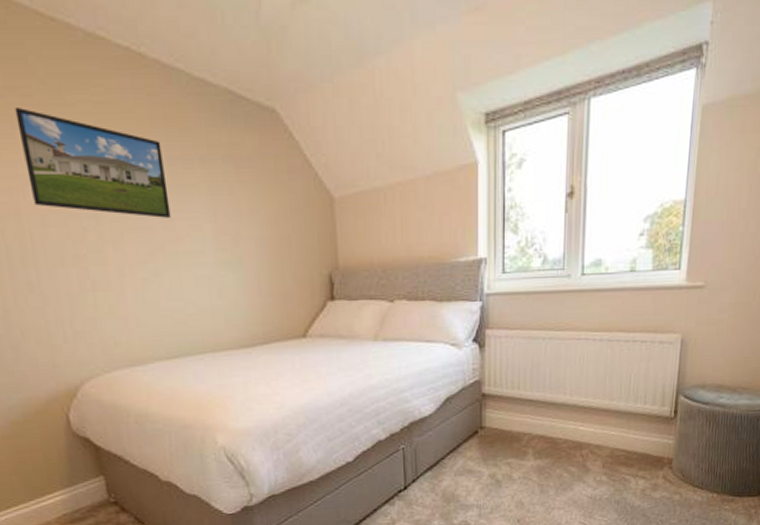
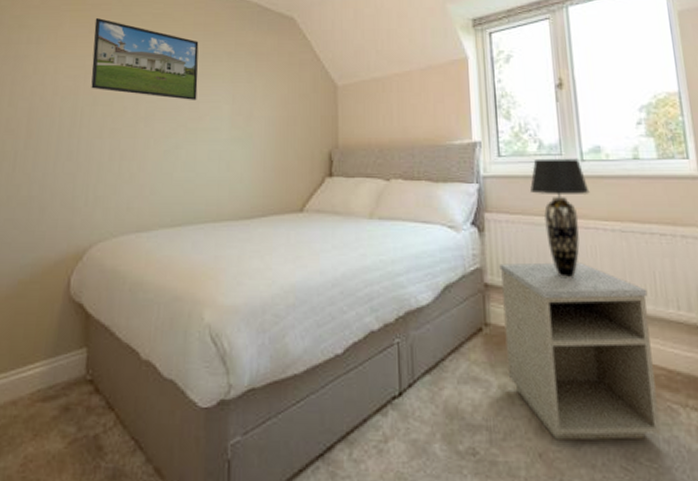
nightstand: none [496,370,622,509] -> present [499,262,661,441]
table lamp: none [531,272,586,385] -> present [530,158,590,278]

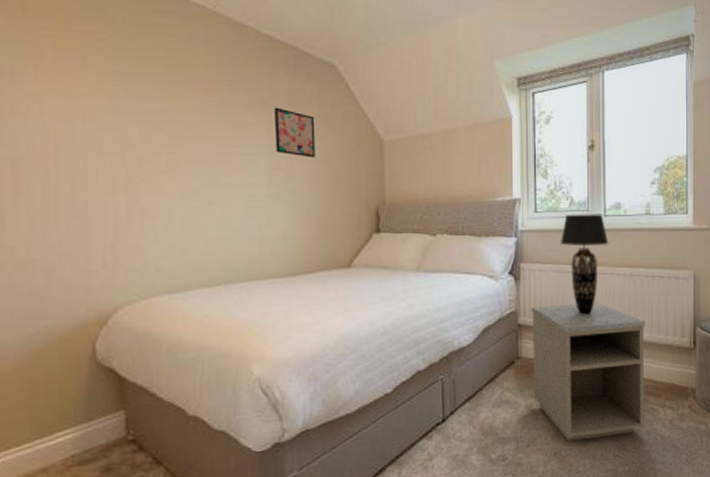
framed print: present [91,18,199,100] -> none [88,49,228,152]
wall art: none [238,58,274,103] -> present [273,107,316,158]

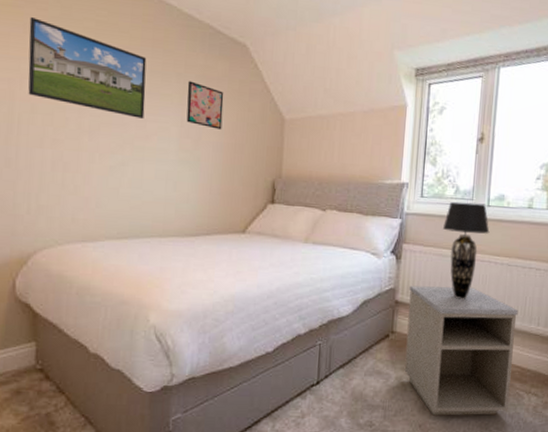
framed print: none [88,49,228,152] -> present [28,17,147,119]

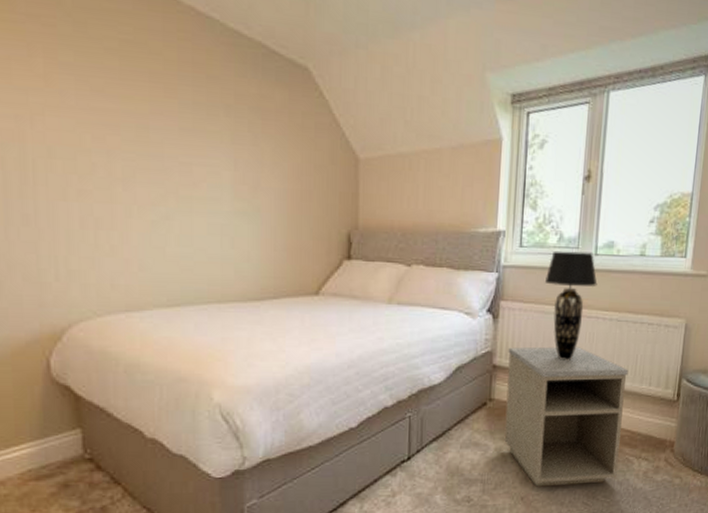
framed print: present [28,17,147,119] -> none [34,36,189,162]
wall art: present [186,81,224,130] -> none [239,114,285,173]

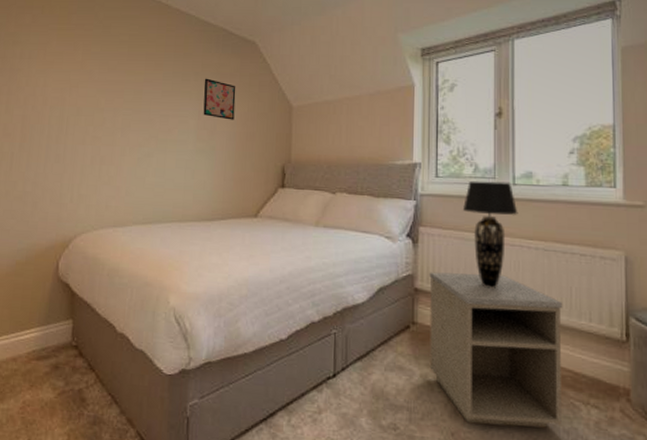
wall art: none [239,114,285,173] -> present [203,78,236,120]

